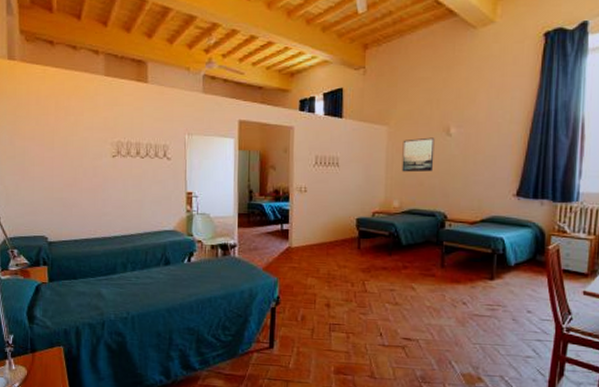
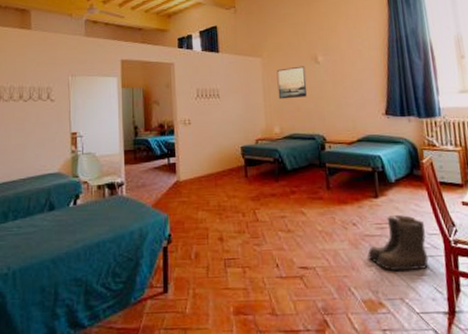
boots: none [473,298,538,352] -> present [368,215,429,272]

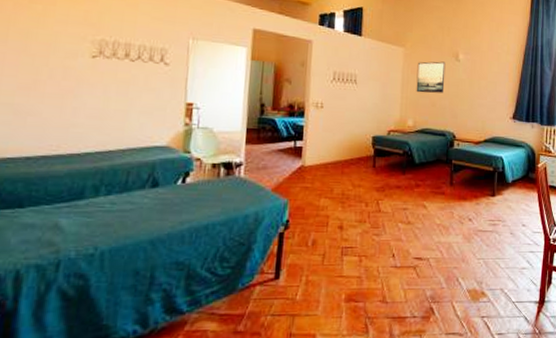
boots: present [368,215,429,272] -> none [478,214,530,265]

